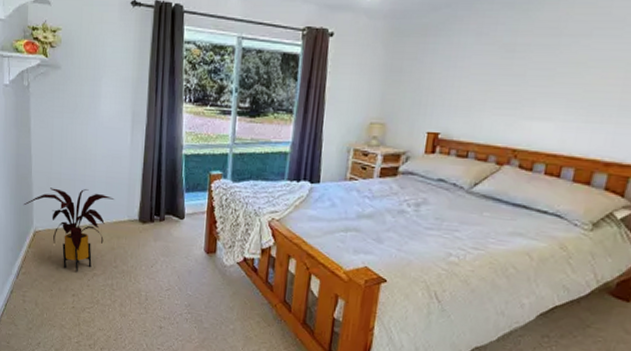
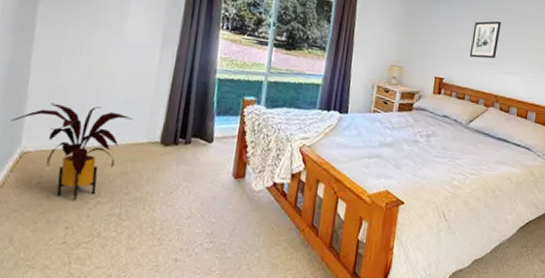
wall art: none [476,48,527,103] -> present [469,21,501,59]

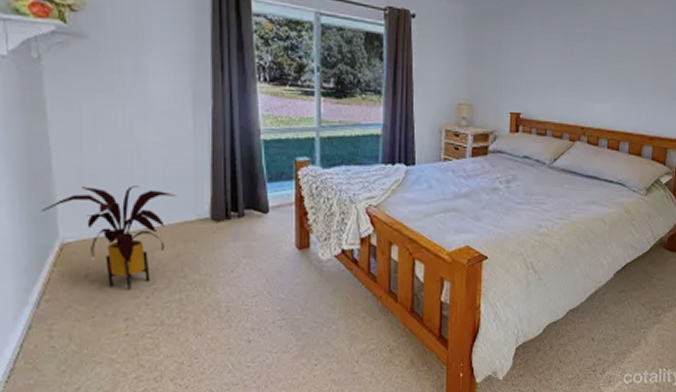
wall art: present [469,21,501,59] -> none [548,37,583,85]

